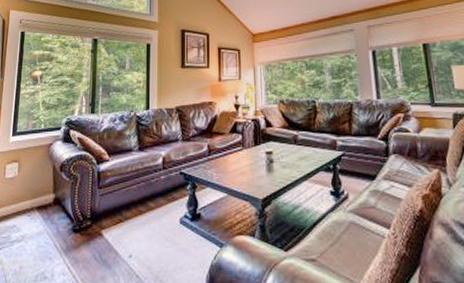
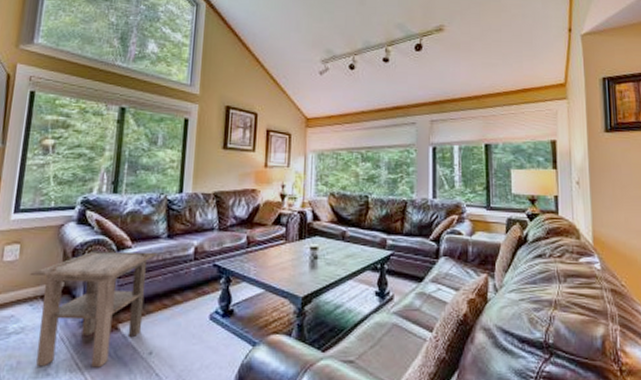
side table: none [27,164,131,271] -> present [30,251,157,368]

